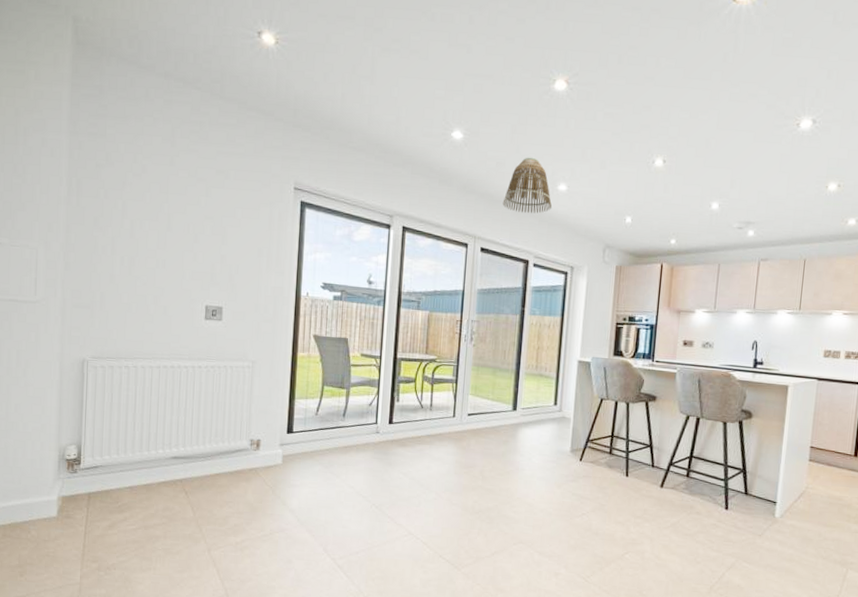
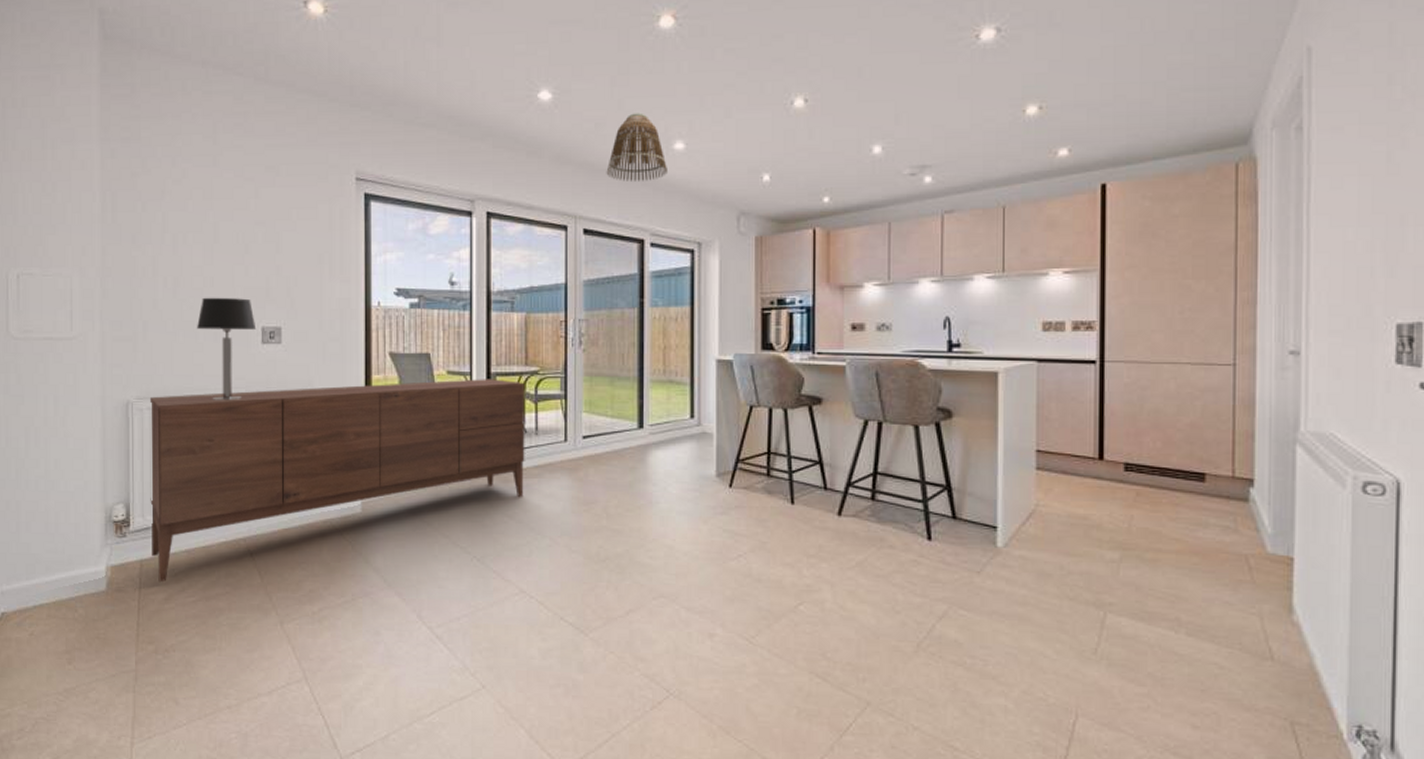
sideboard: none [99,357,424,512] -> present [149,379,525,583]
table lamp: none [149,276,201,365] -> present [197,297,257,401]

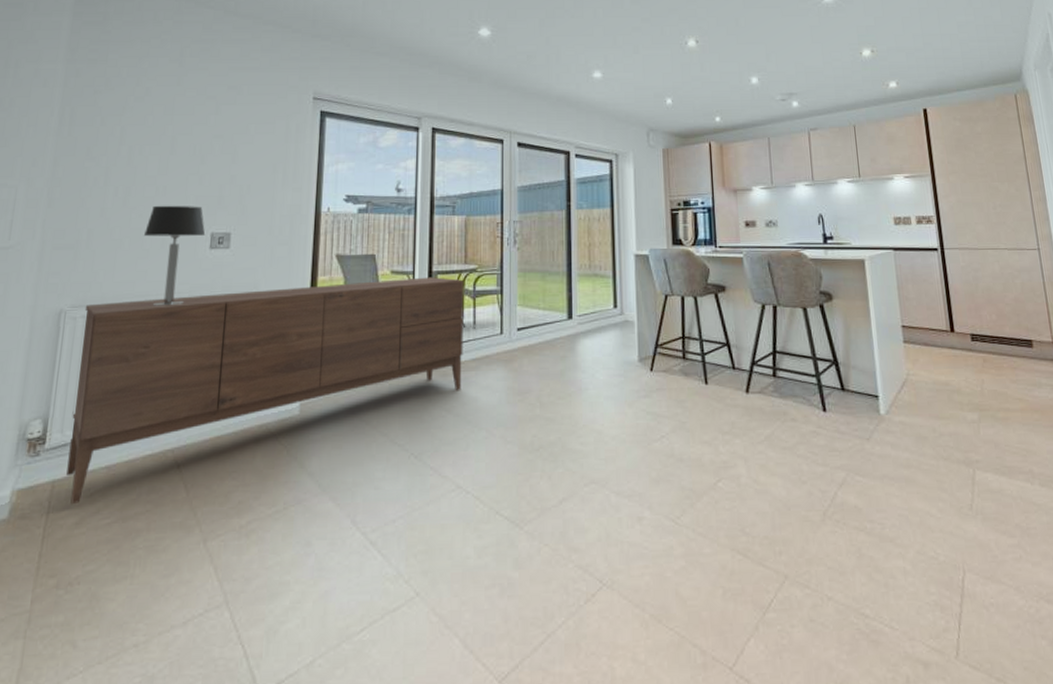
lamp shade: present [606,113,667,181] -> none [537,48,588,103]

